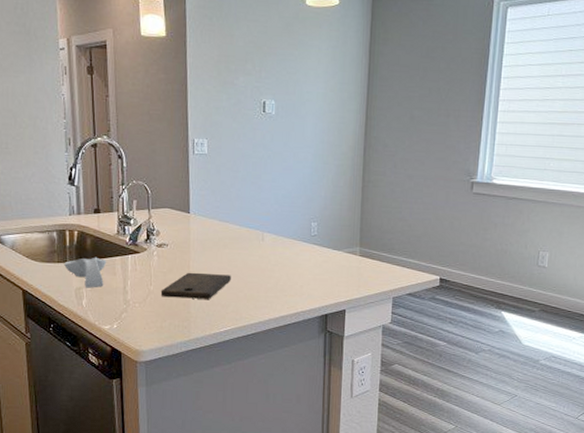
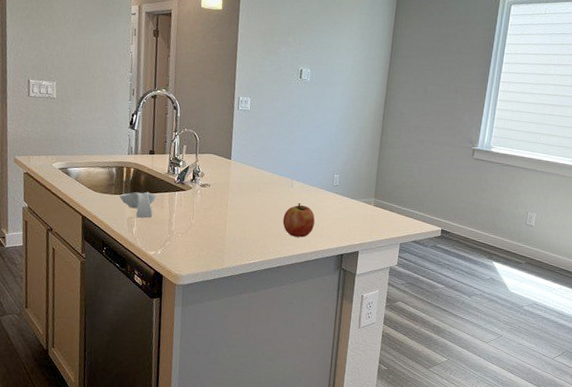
cutting board: present [160,272,231,299] -> none [200,210,263,235]
fruit: none [255,258,293,298] -> present [282,202,315,238]

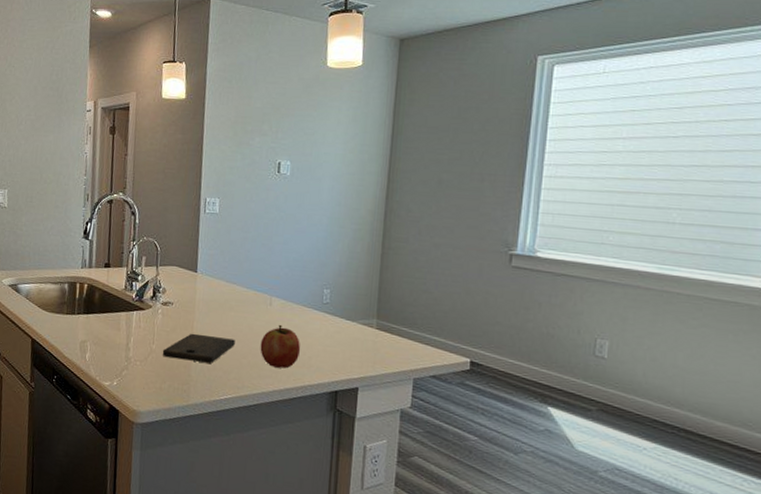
spoon rest: present [120,191,157,219] -> none [72,311,113,343]
cutting board: none [200,210,263,235] -> present [162,333,235,364]

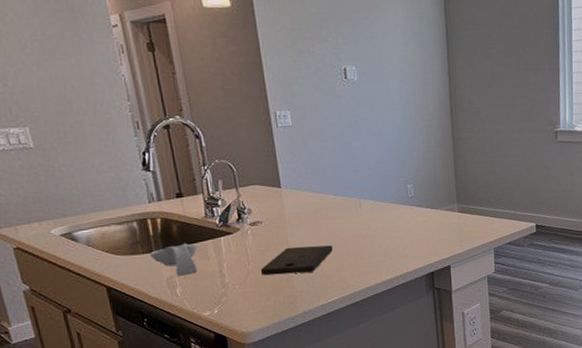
spoon rest: none [72,311,113,343] -> present [150,243,198,277]
fruit: present [260,324,301,369] -> none [357,223,396,263]

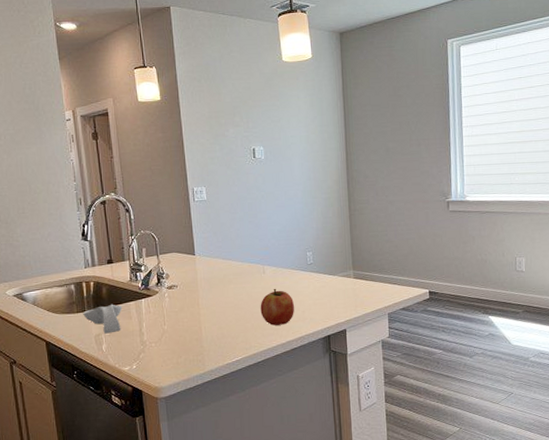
cutting board: present [260,245,333,275] -> none [174,308,238,335]
fruit: none [357,223,396,263] -> present [260,288,295,326]

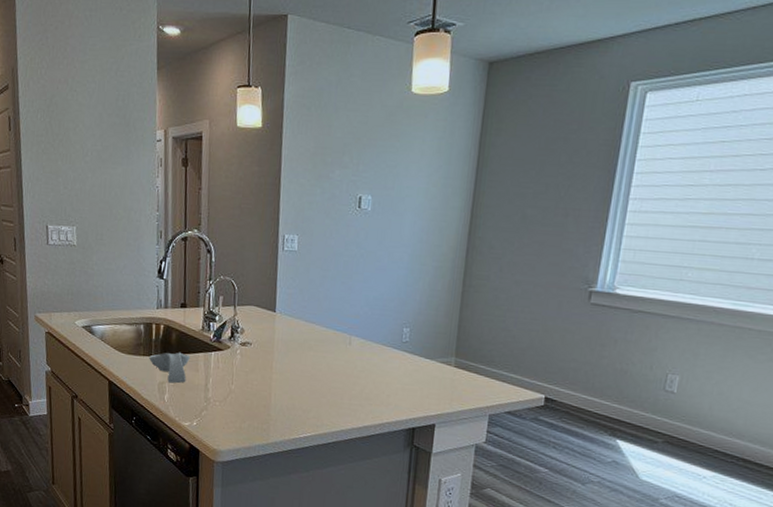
fruit: present [260,288,295,326] -> none [339,363,380,407]

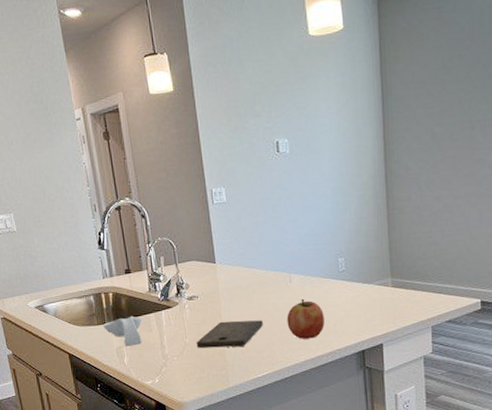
cutting board: none [241,373,314,403] -> present [196,320,263,348]
fruit: none [339,363,380,407] -> present [287,298,325,339]

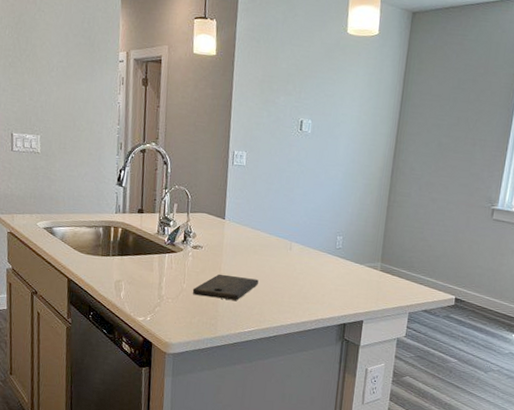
spoon rest: present [103,316,143,347] -> none [107,253,146,282]
fruit: present [287,298,325,339] -> none [280,266,316,305]

